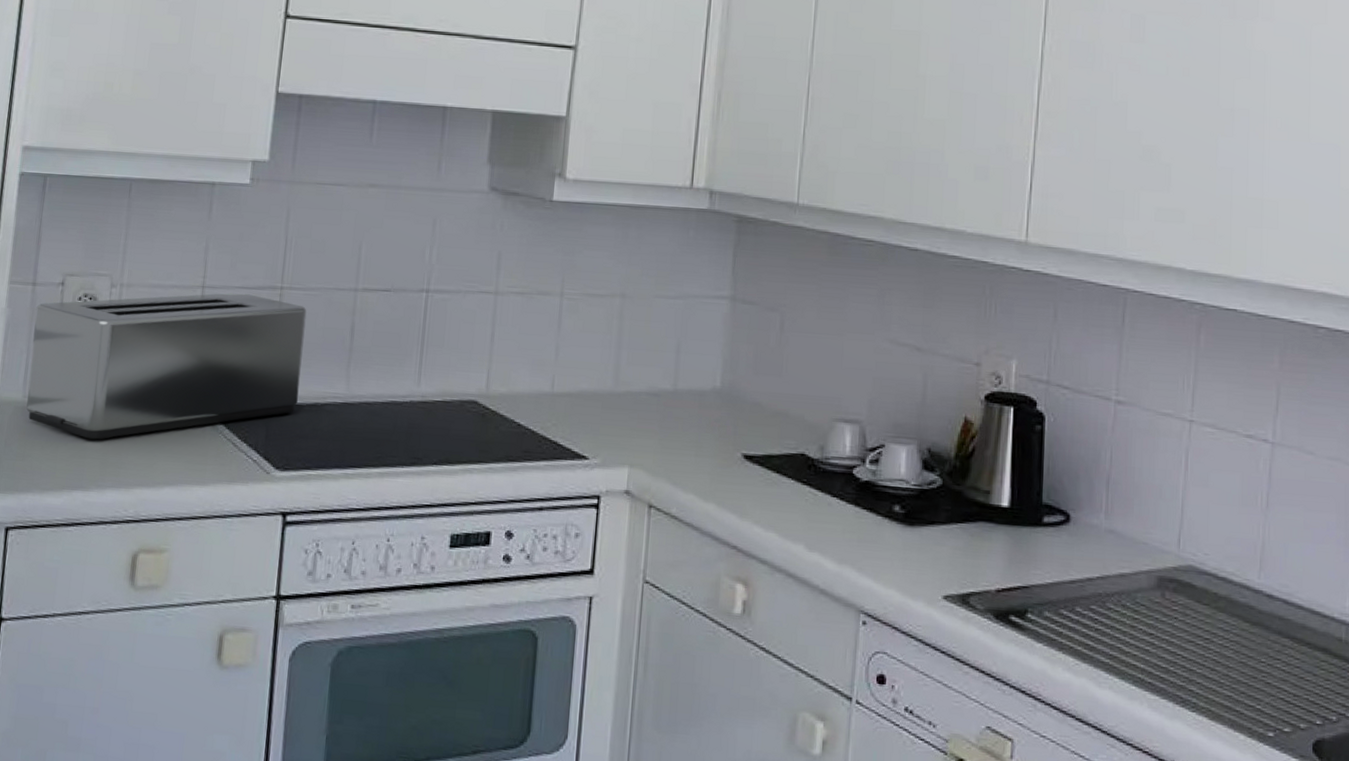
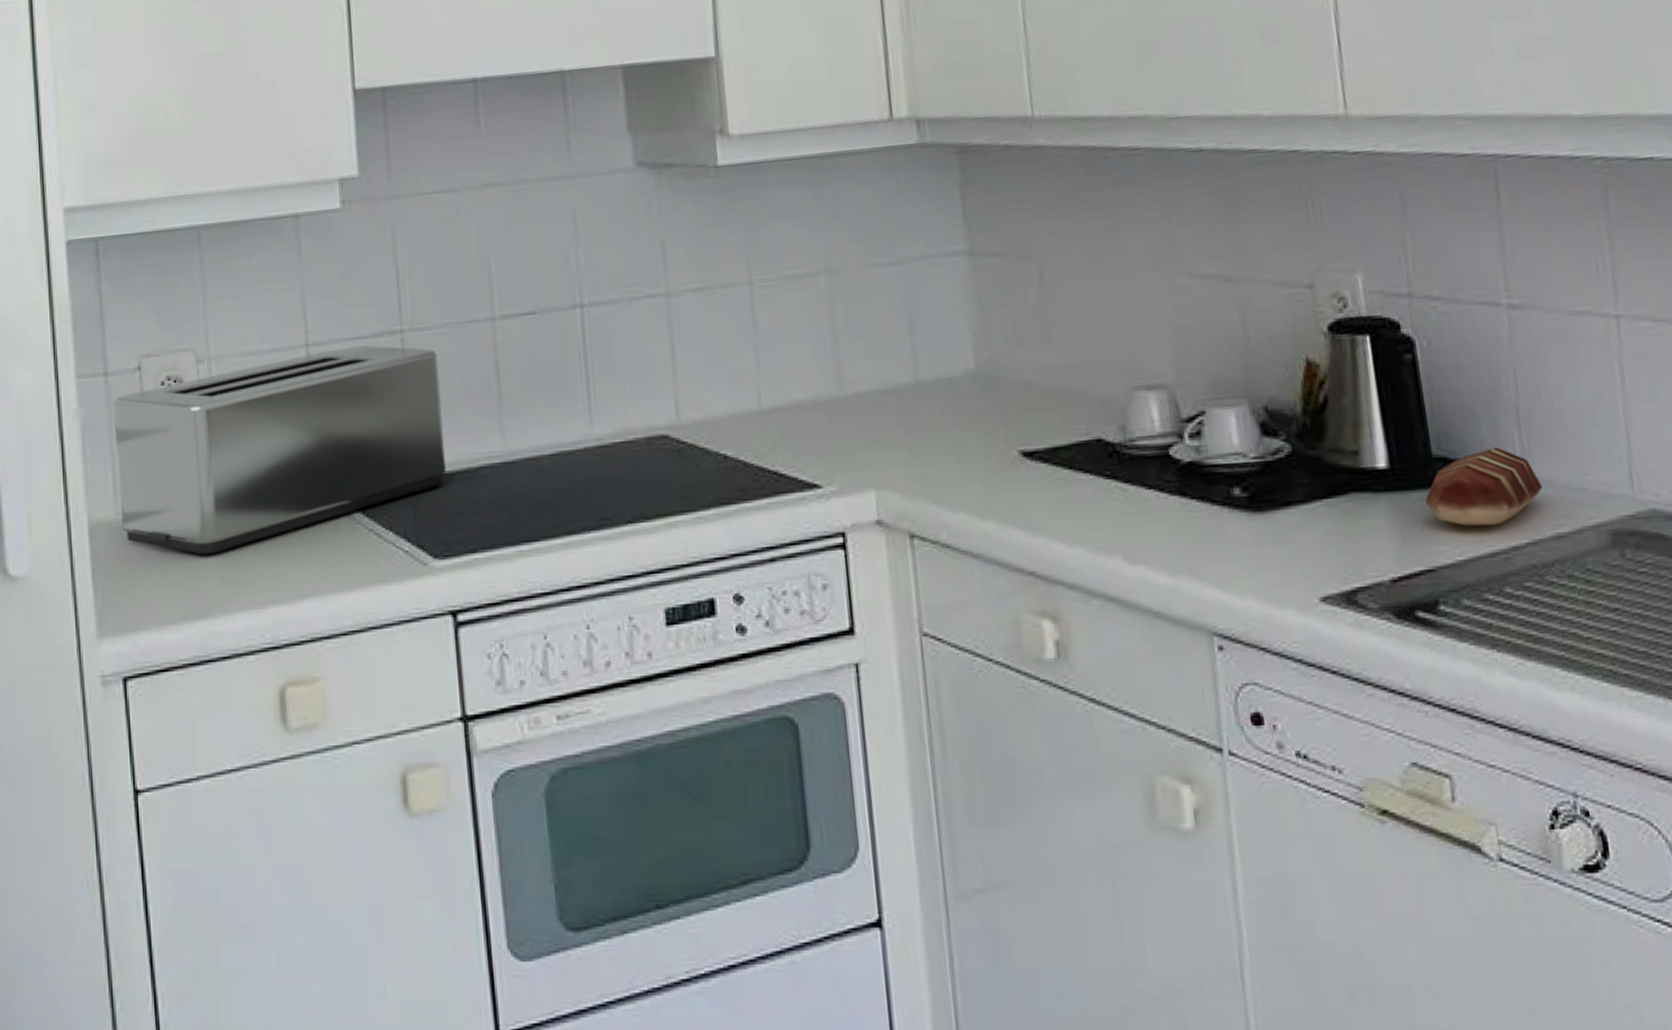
bread loaf: none [1031,503,1116,560] -> present [1425,447,1543,526]

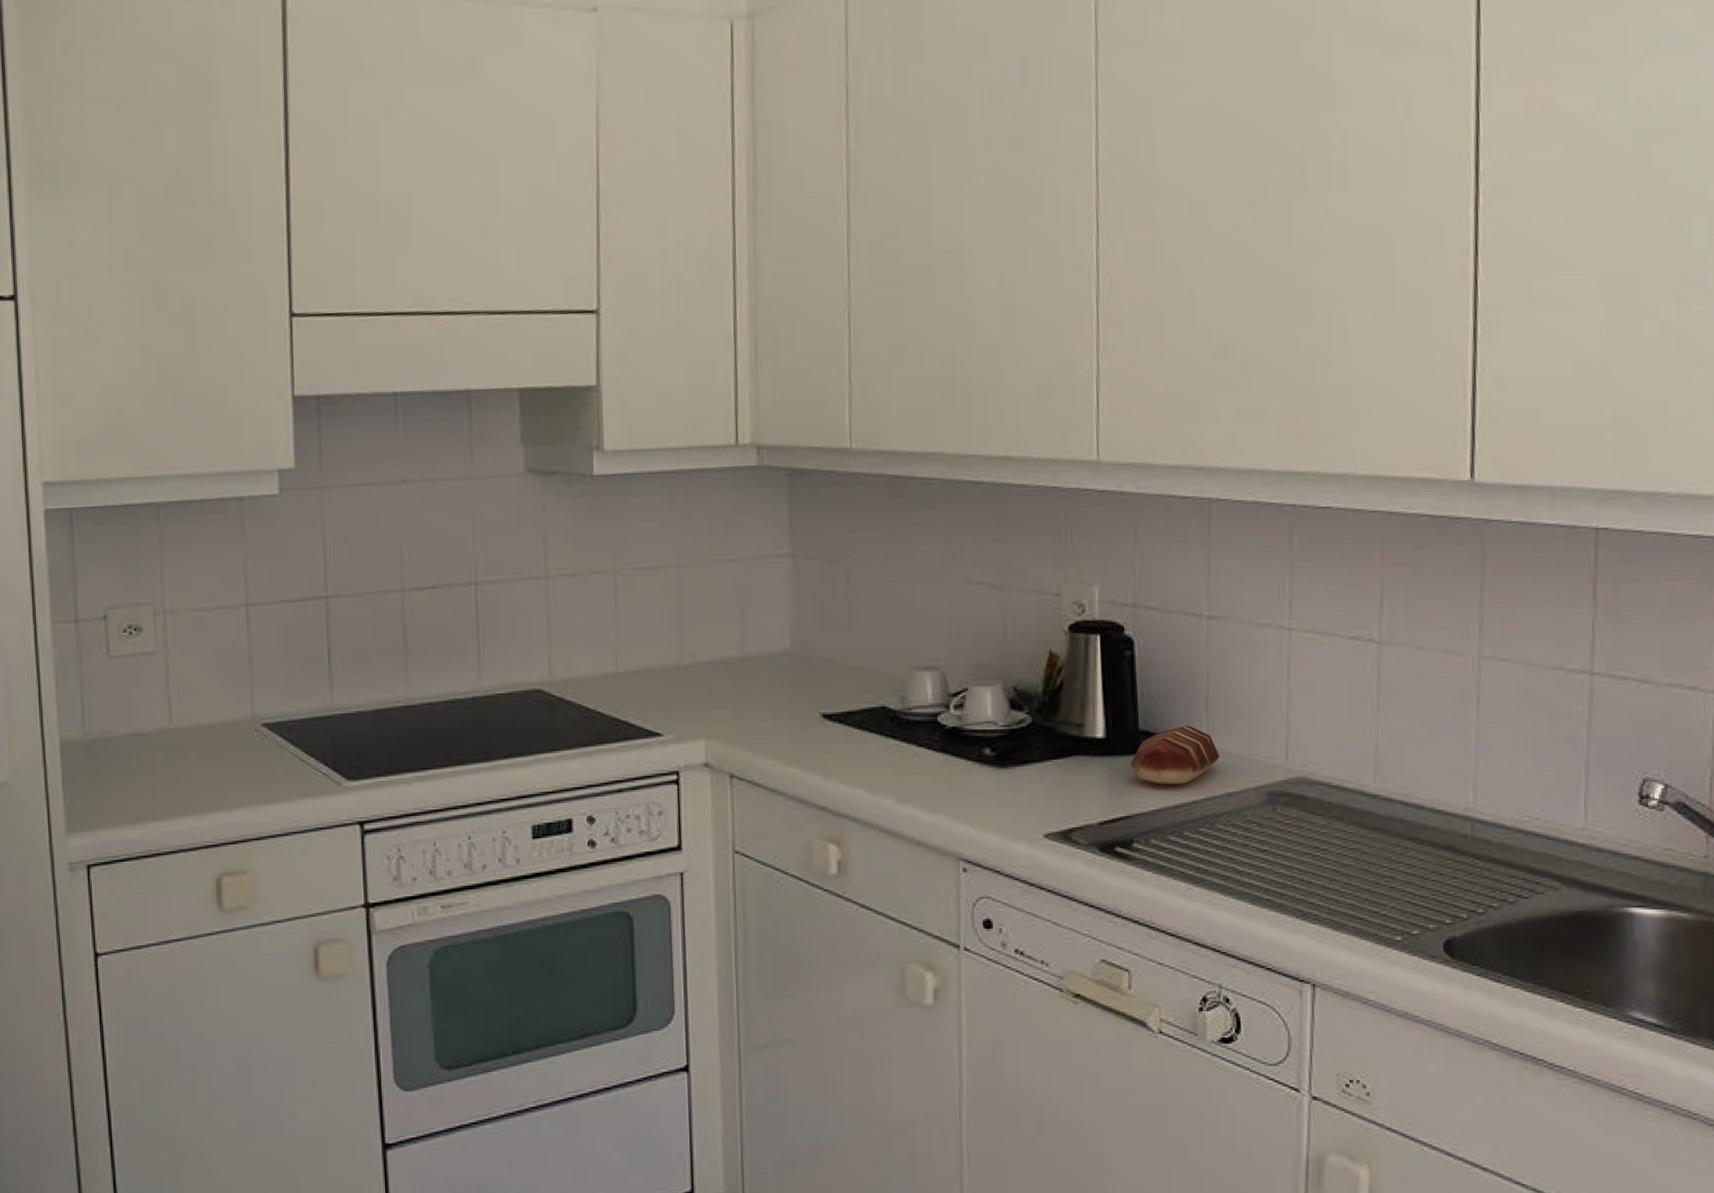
toaster: present [113,344,447,555] -> none [82,606,360,770]

